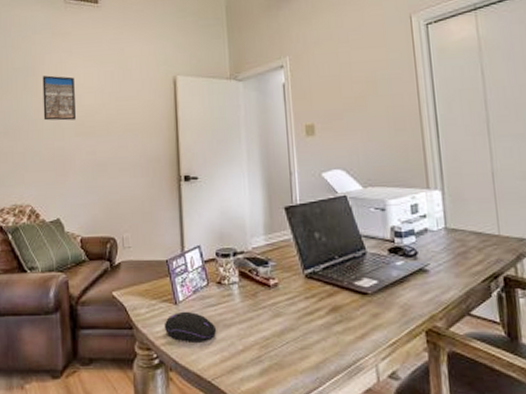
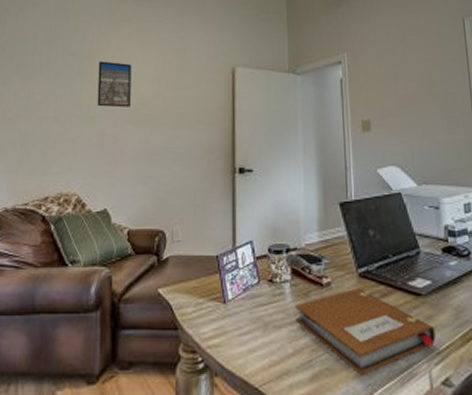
computer mouse: present [164,311,217,342] -> none [211,311,267,345]
notebook: none [243,288,382,368] -> present [295,287,436,374]

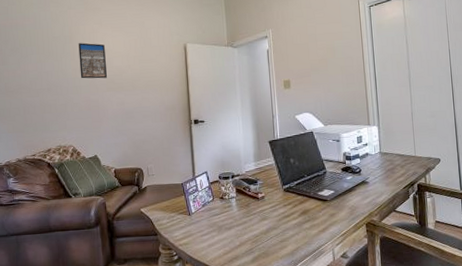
notebook: present [295,287,436,374] -> none [240,199,337,255]

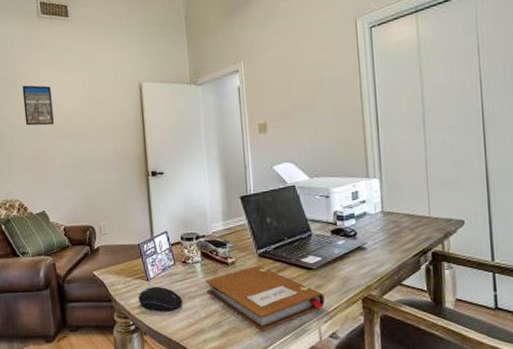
computer mouse: none [181,220,221,242] -> present [138,286,183,312]
notebook: none [240,199,337,255] -> present [205,265,325,331]

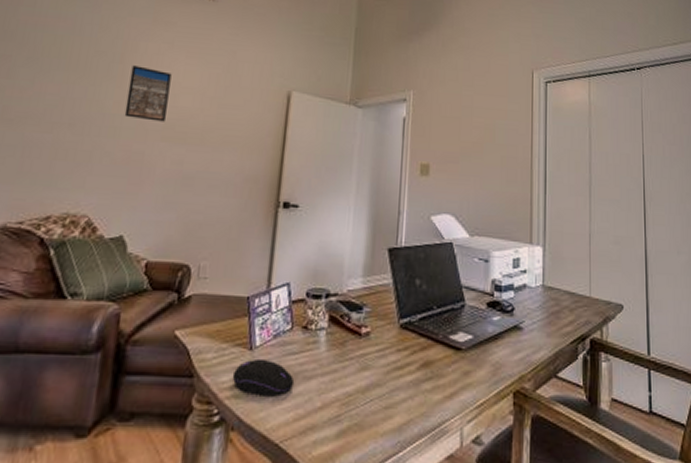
notebook: present [205,265,325,331] -> none [327,339,471,431]

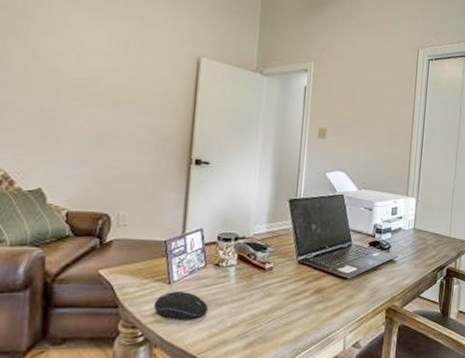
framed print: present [124,65,172,122] -> none [32,23,79,82]

